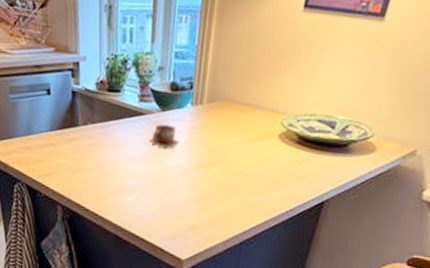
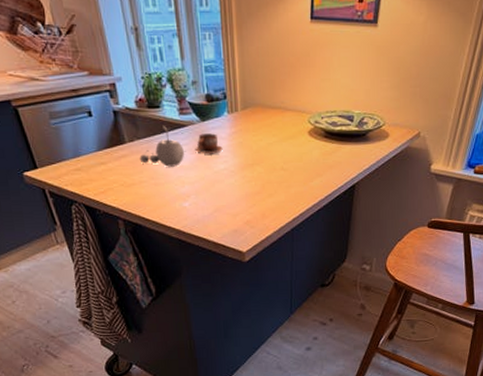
fruit: none [90,111,137,157] -> present [139,125,184,167]

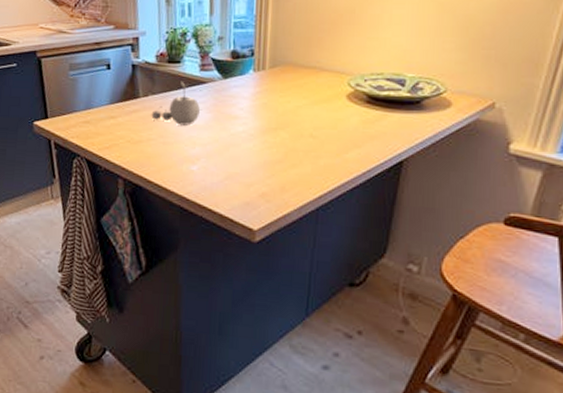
cup: present [195,133,223,154] -> none [212,92,244,115]

